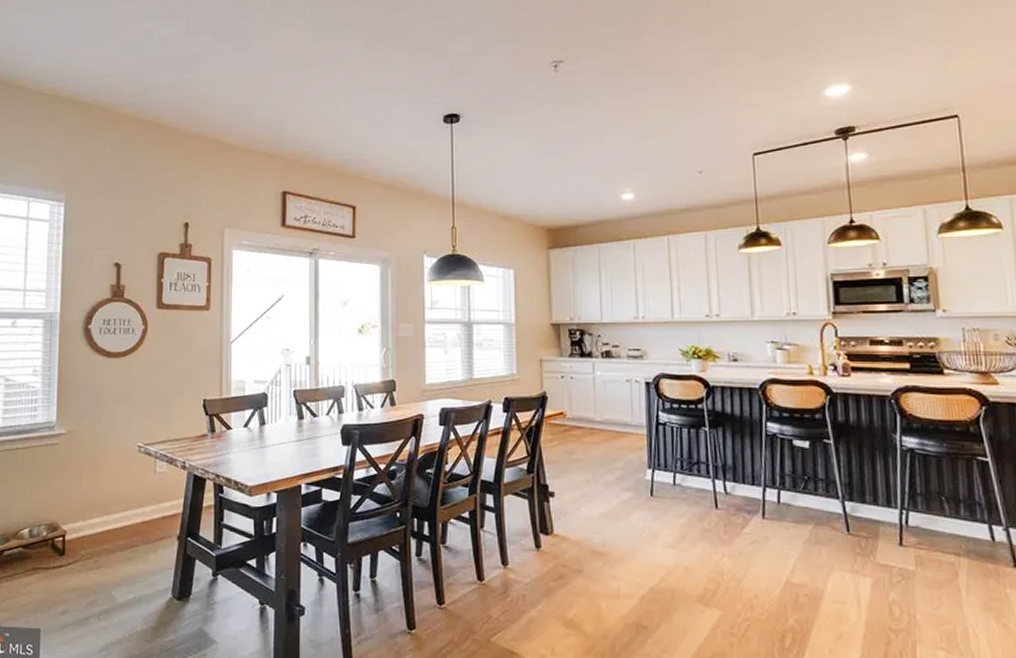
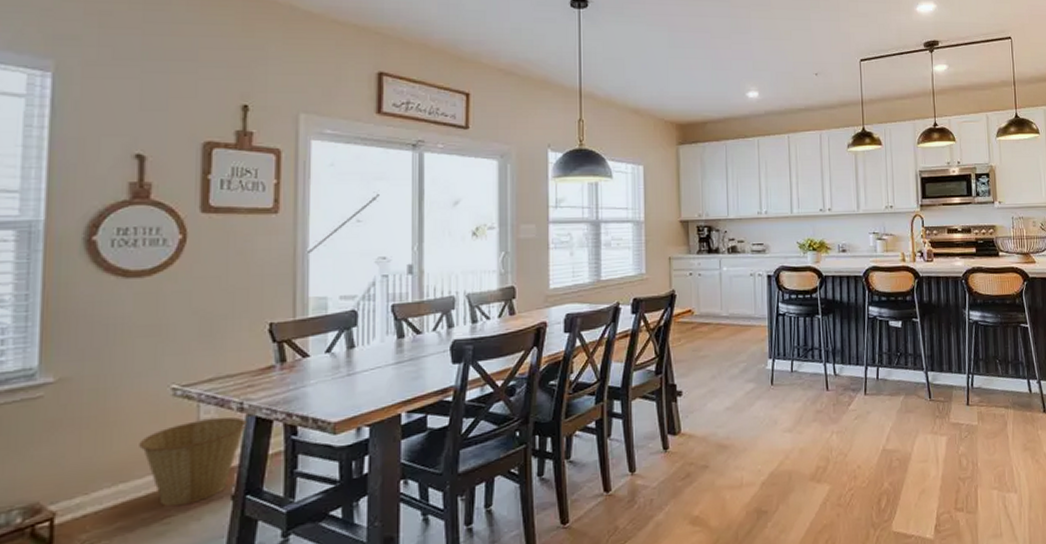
basket: none [117,472,188,539] -> present [139,417,247,507]

